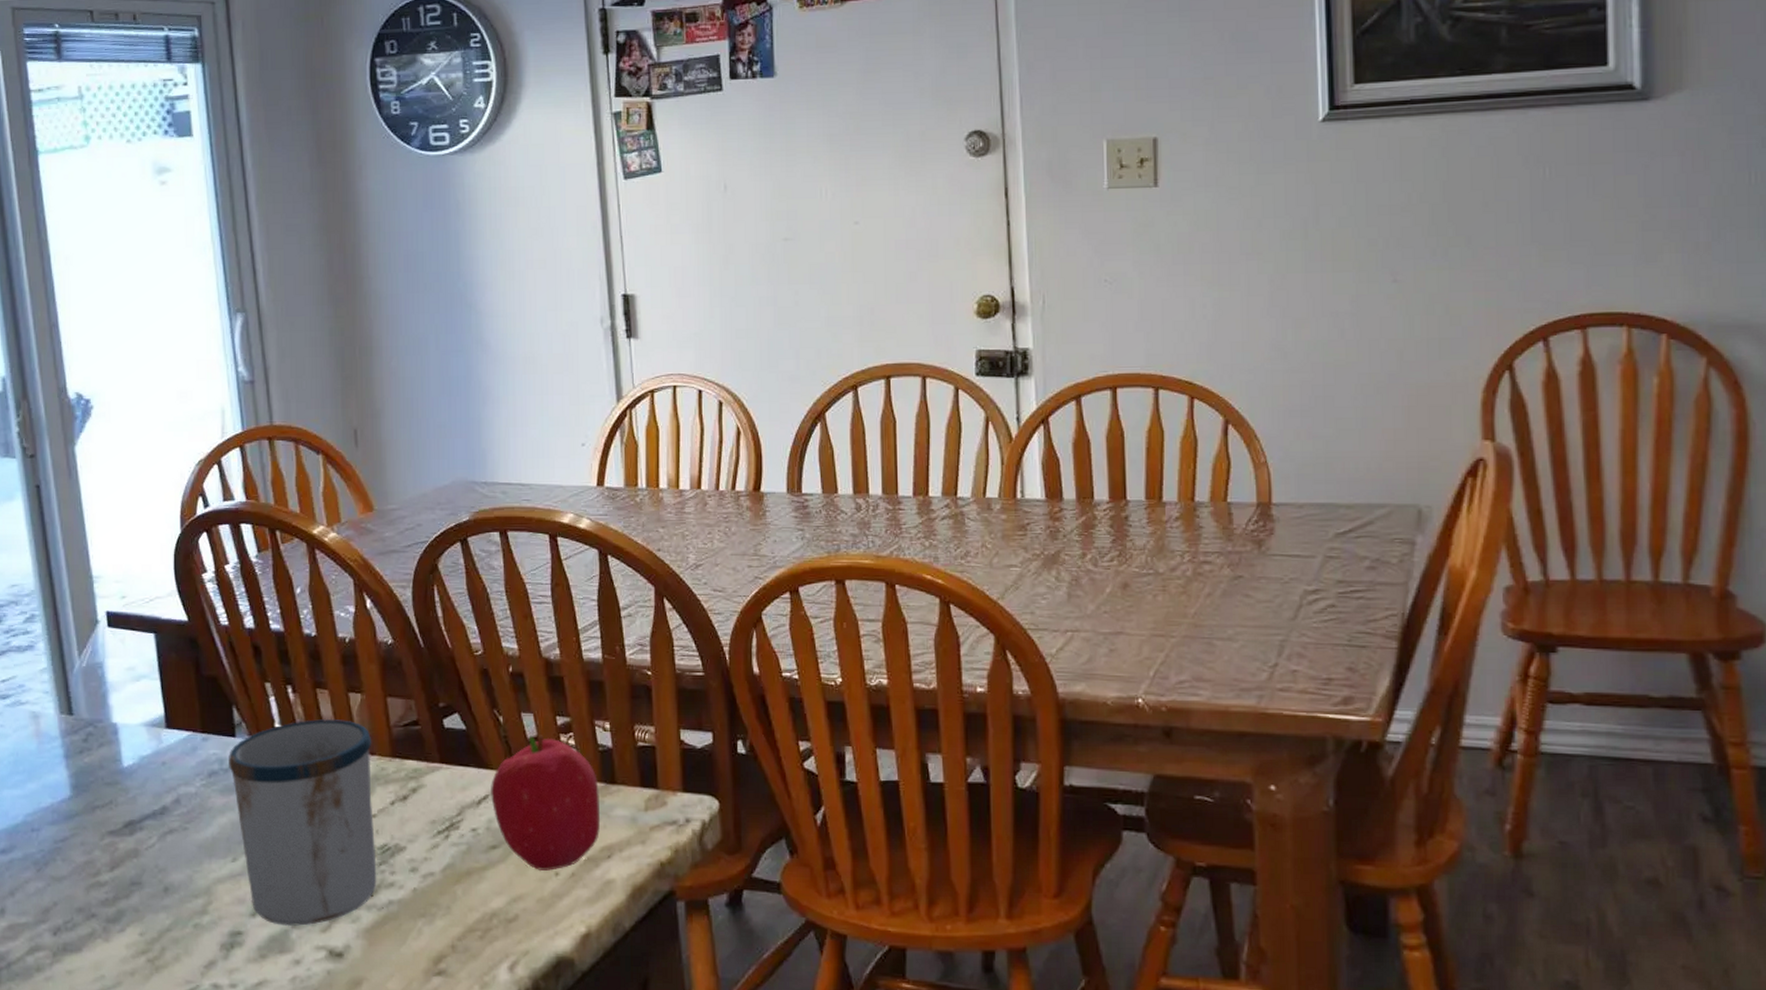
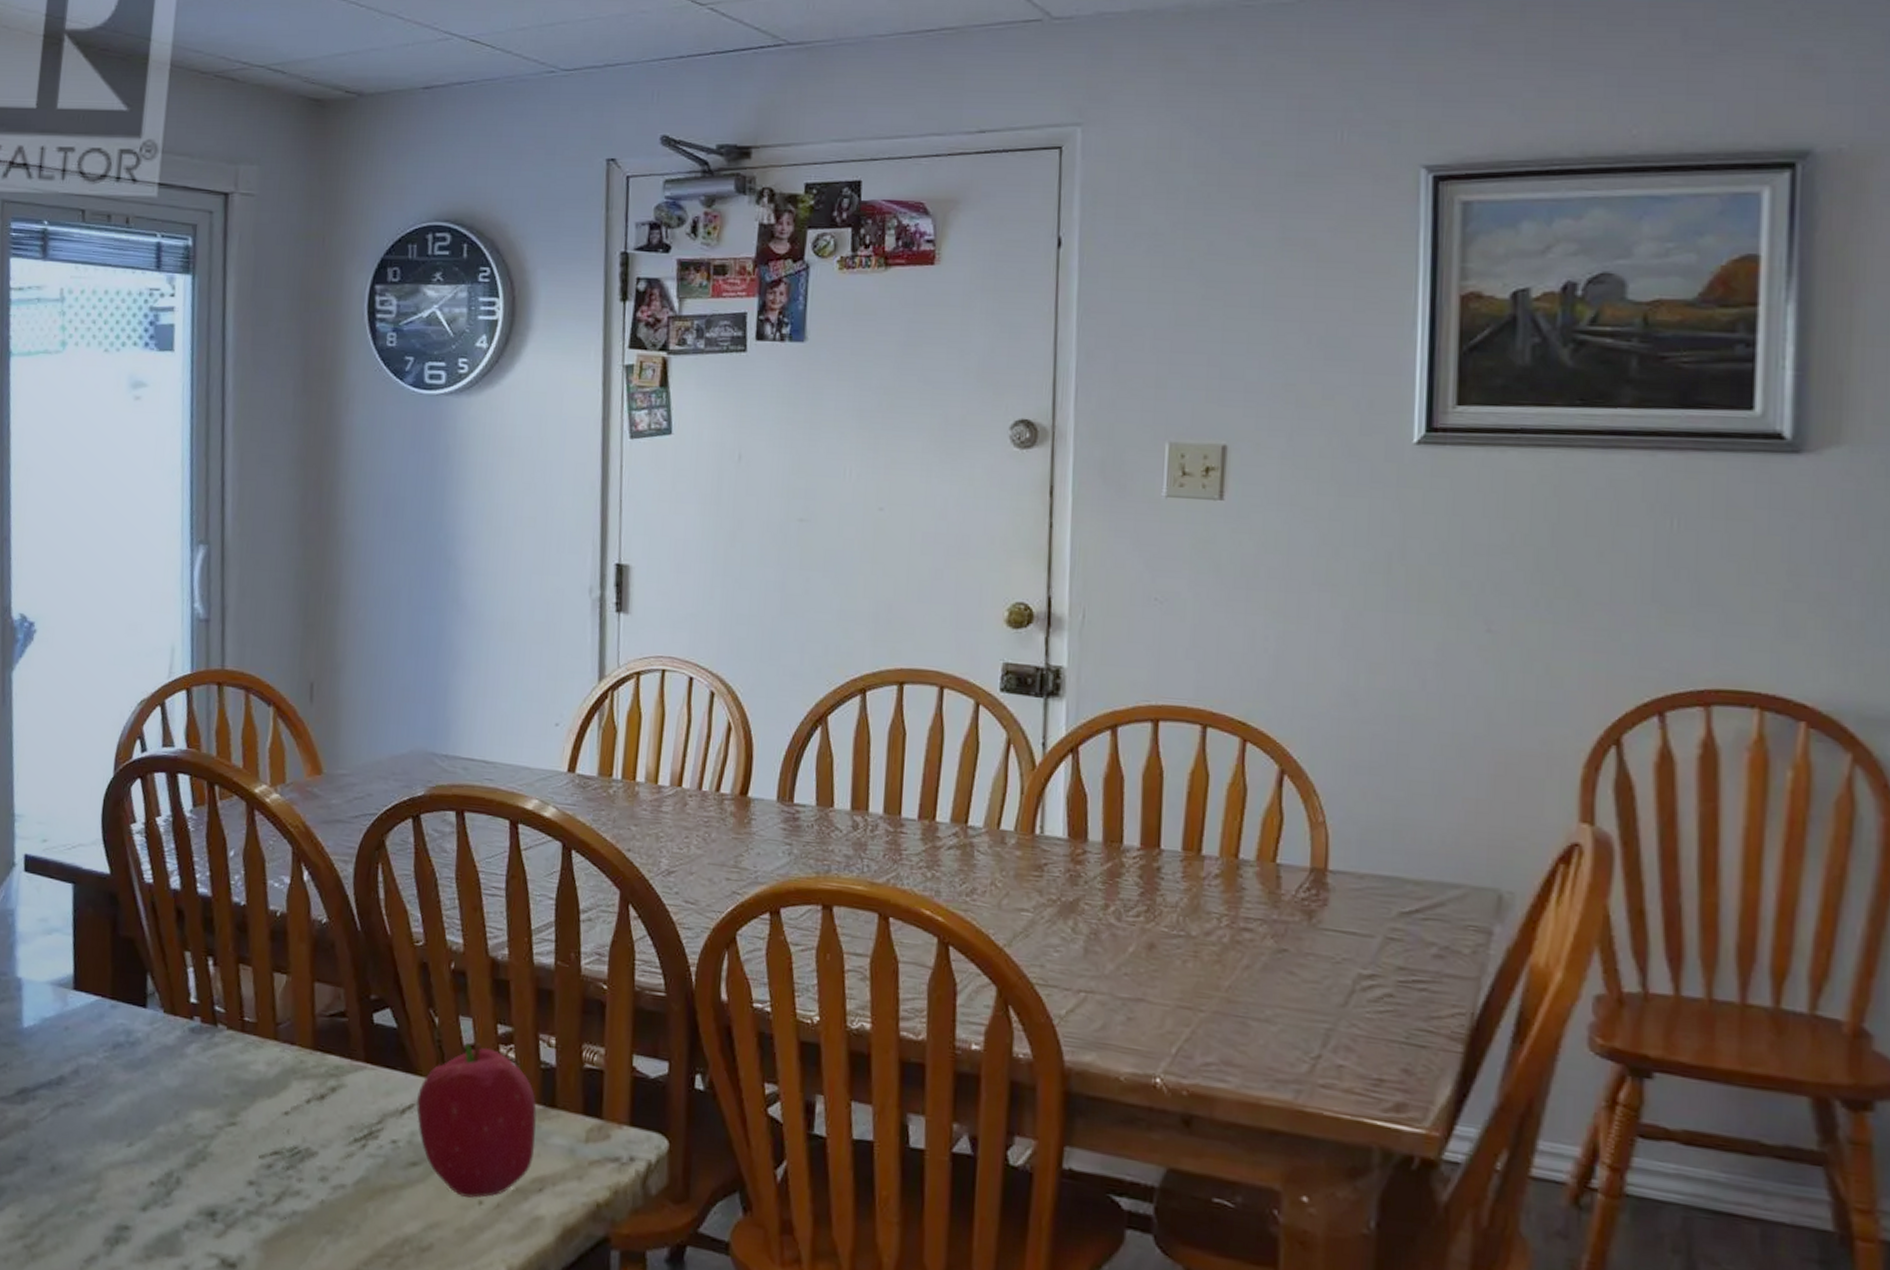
mug: present [229,718,377,927] -> none [135,998,293,1228]

